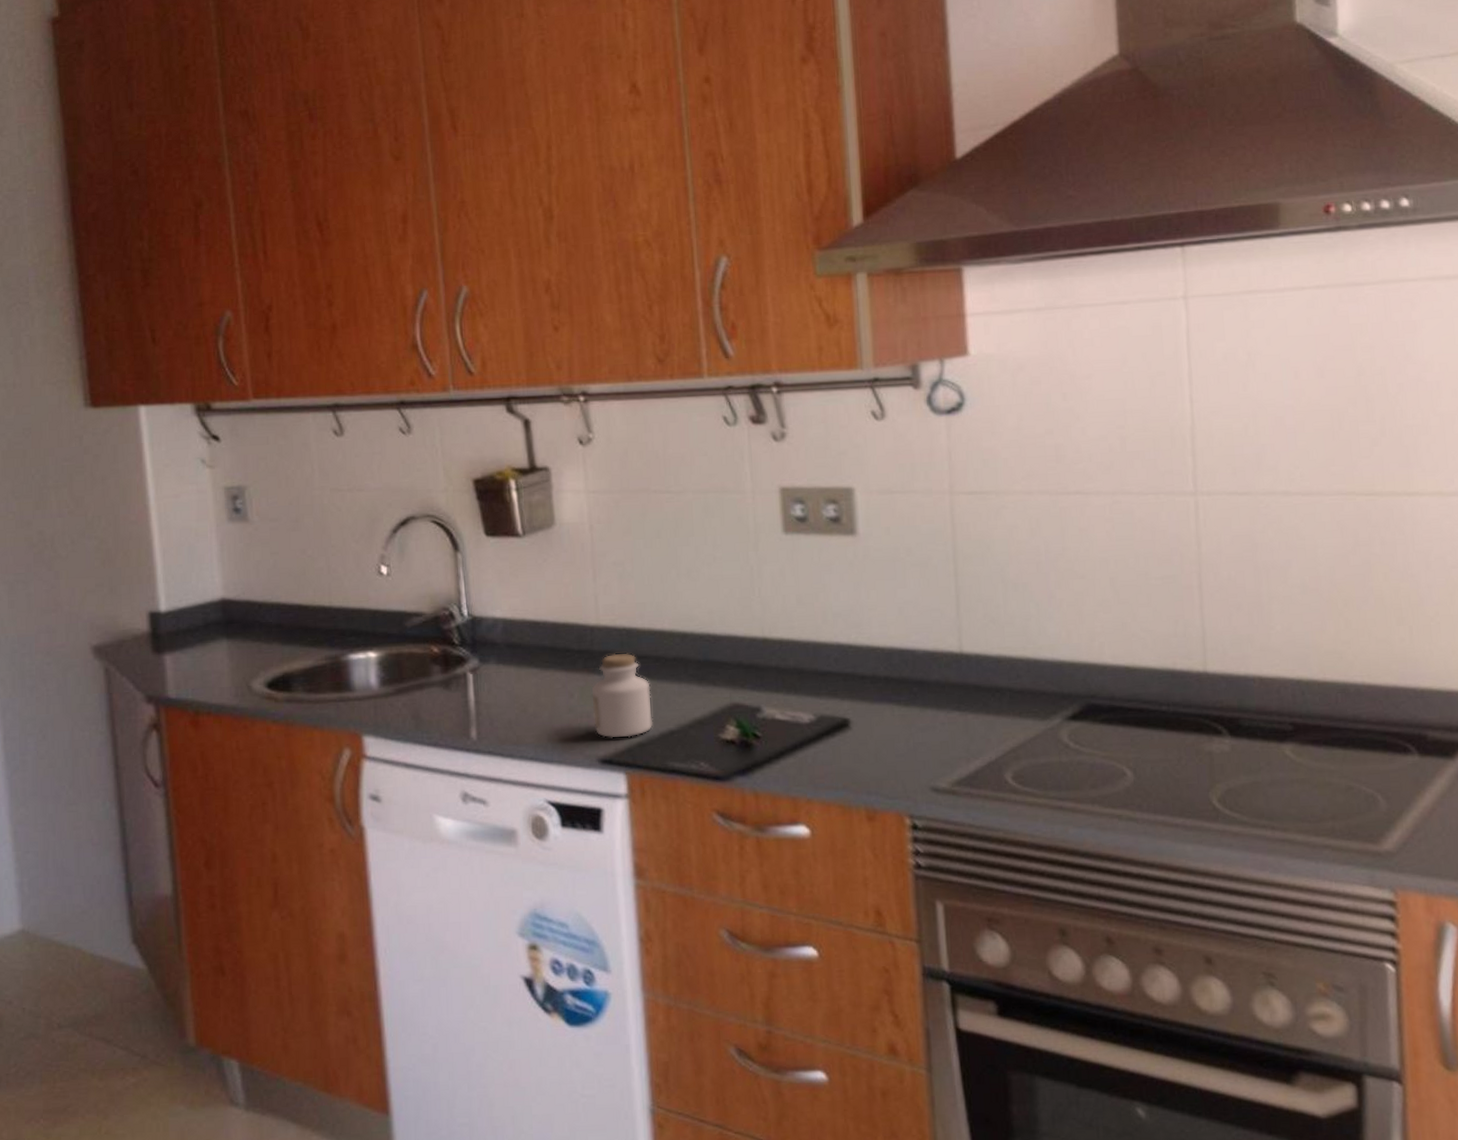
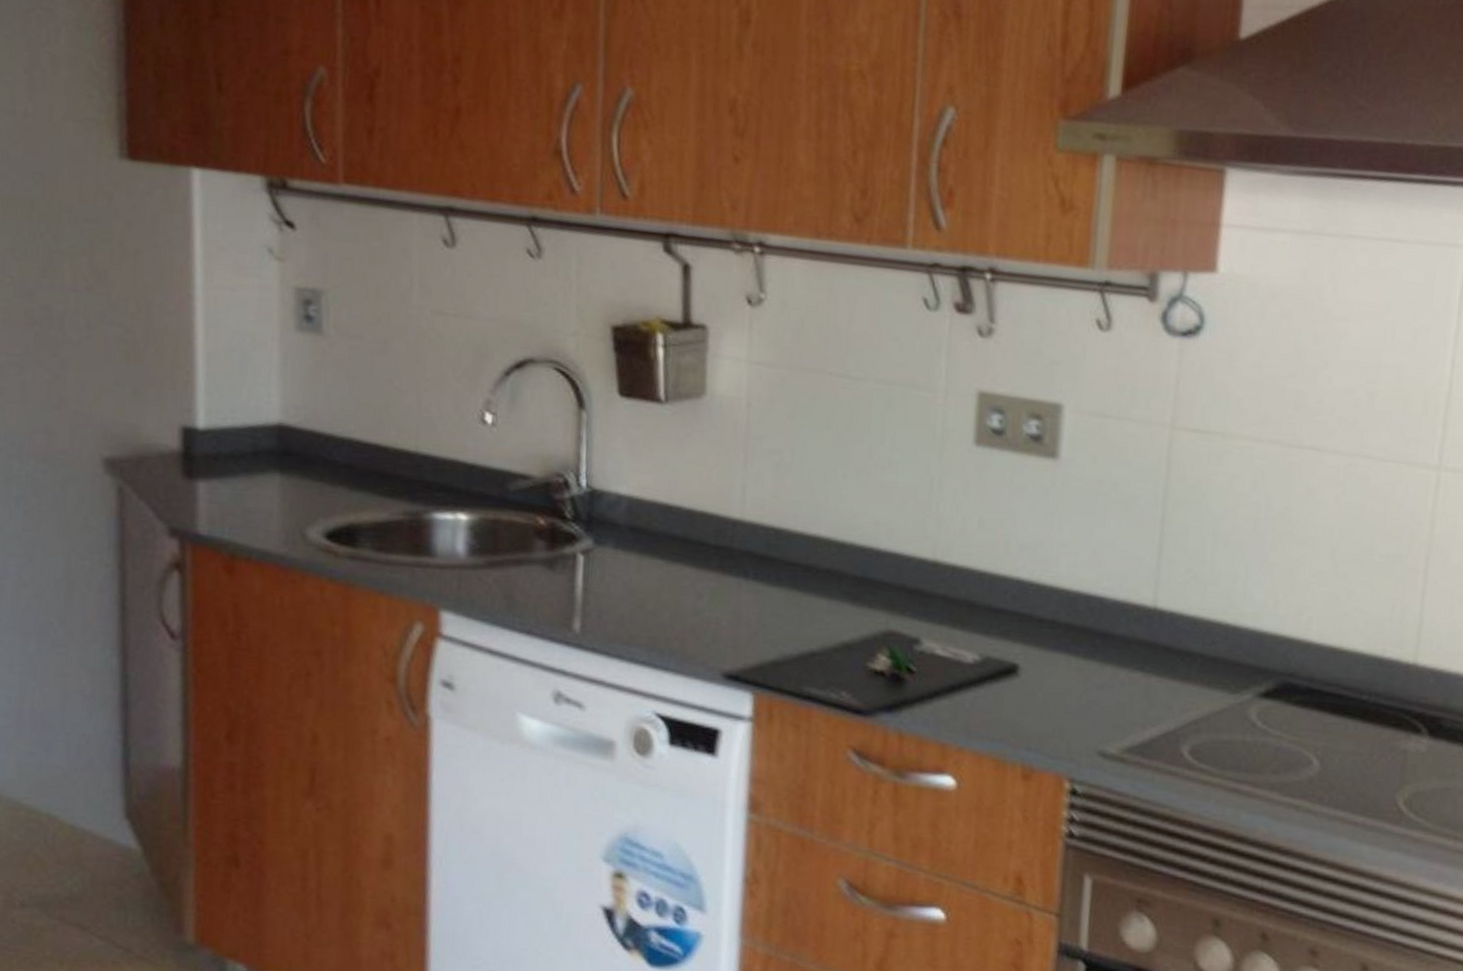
jar: present [591,653,653,739] -> none [722,555,795,654]

